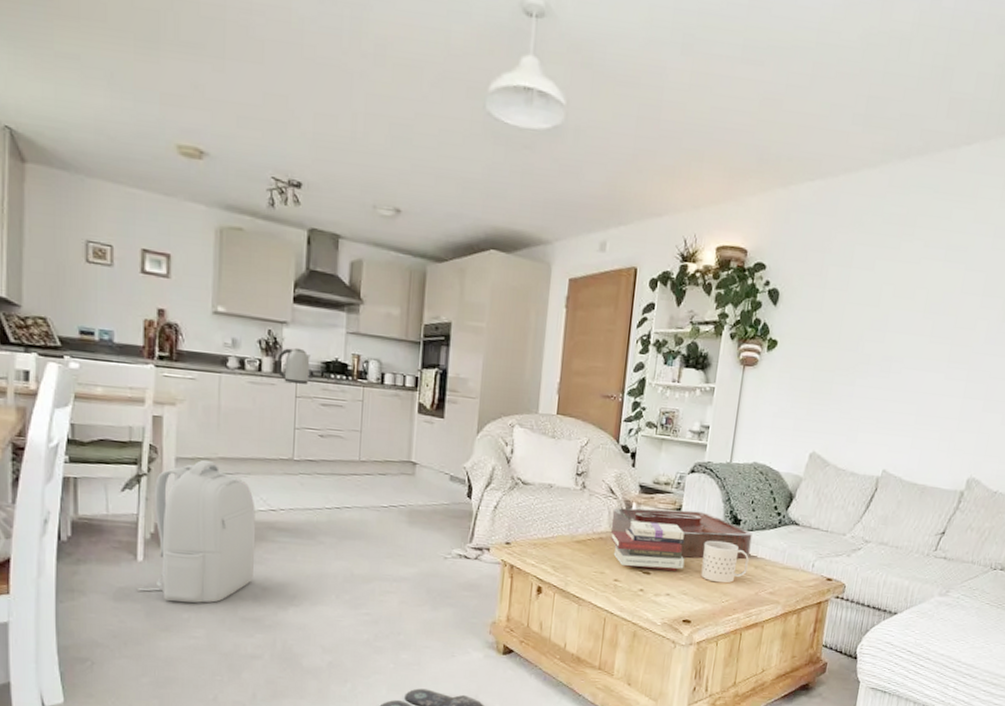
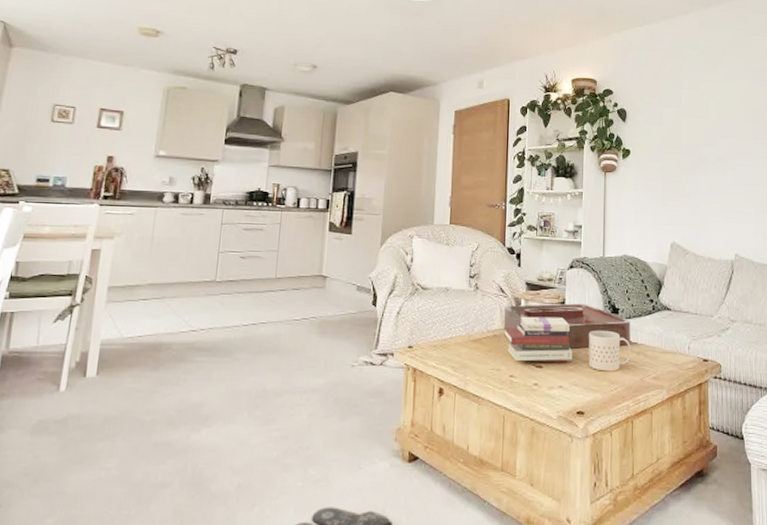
backpack: present [138,459,256,603] -> none [56,287,178,432]
kettle: present [277,347,311,385] -> none [206,181,237,213]

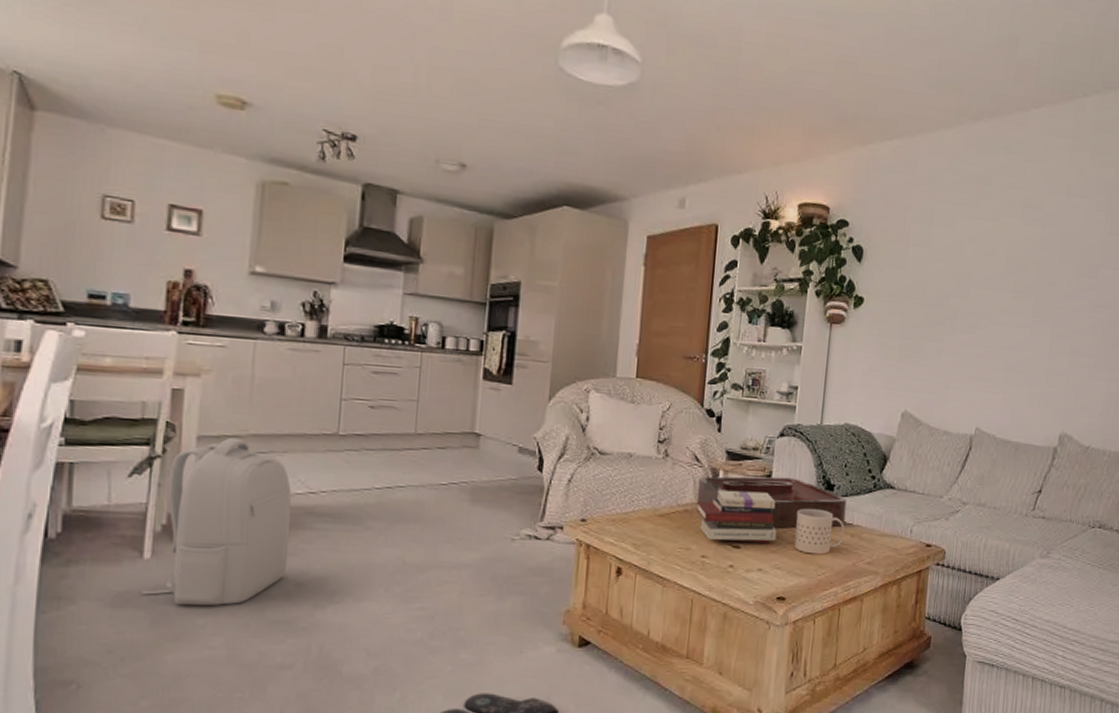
backpack: none [56,287,178,432] -> present [142,437,292,607]

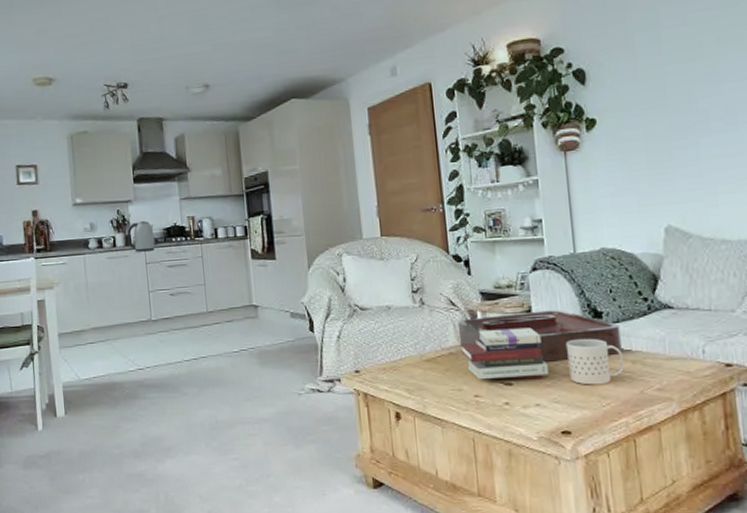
backpack: present [142,437,292,607] -> none [41,331,132,465]
kettle: none [322,310,362,351] -> present [127,220,155,253]

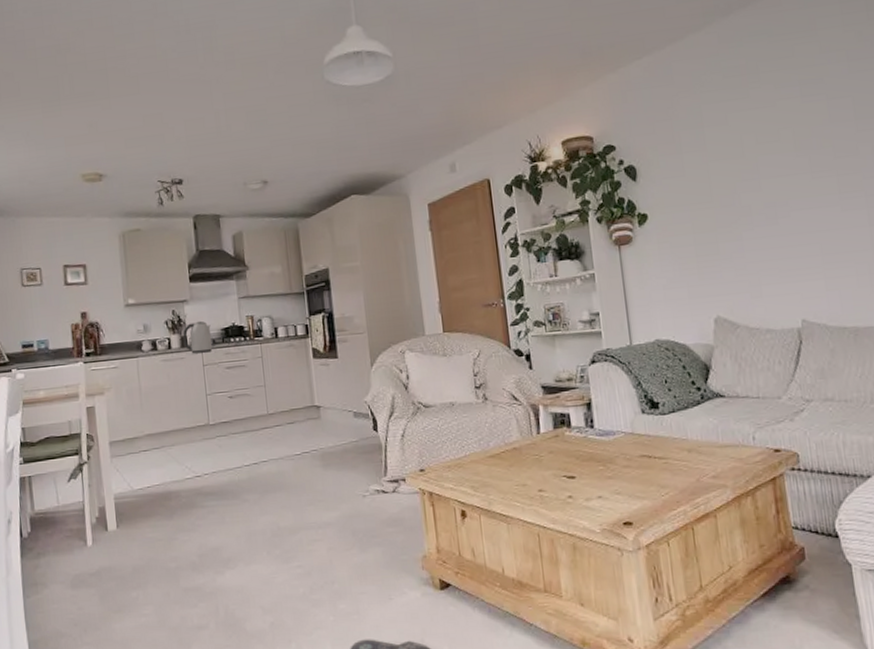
decorative tray: present [457,310,622,362] -> none [520,401,678,454]
books: present [461,327,549,380] -> none [524,420,610,474]
mug: present [565,338,624,385] -> none [624,428,681,476]

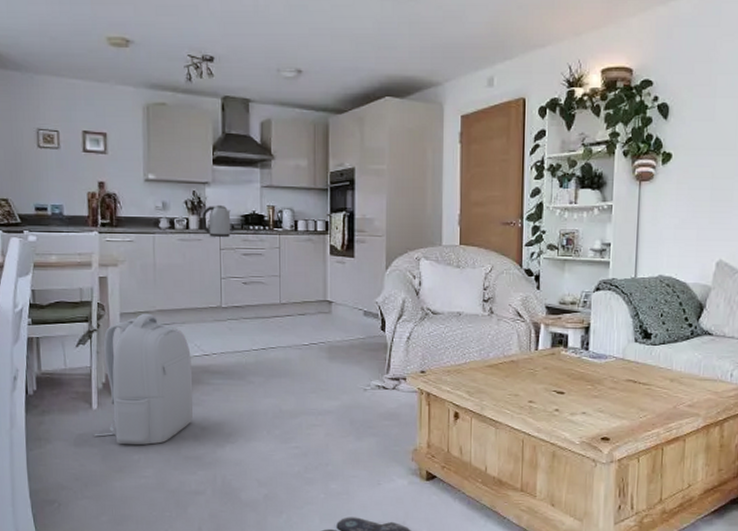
backpack: none [90,439,189,582] -> present [94,313,193,446]

